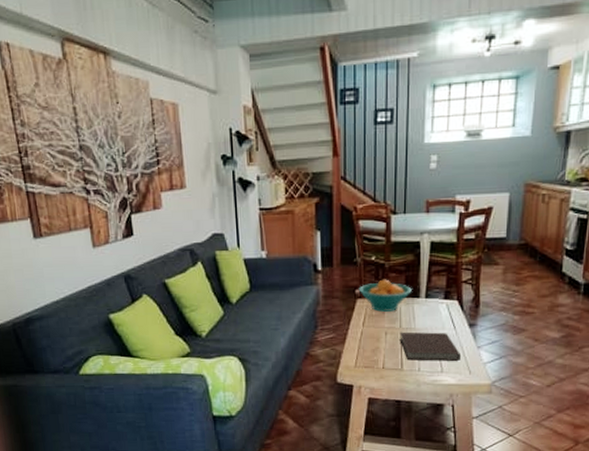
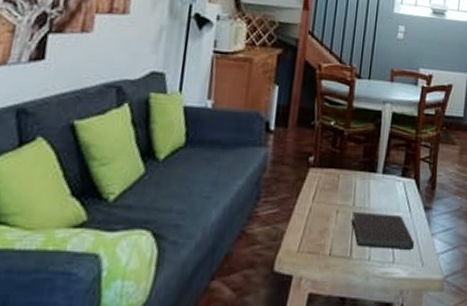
fruit bowl: present [358,279,412,312] -> none [312,148,370,186]

